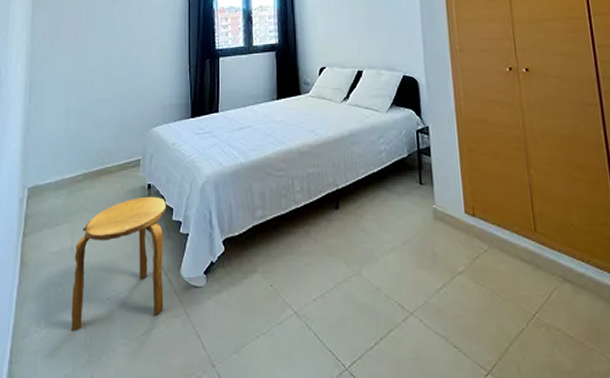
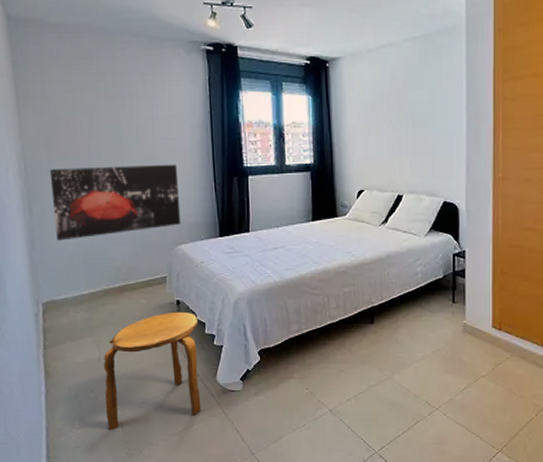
wall art: none [49,49,158,125] -> present [49,164,182,241]

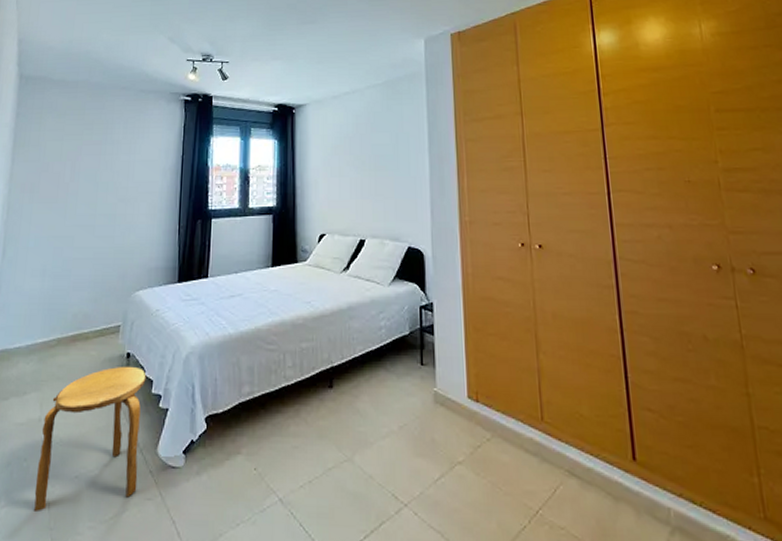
wall art: present [49,164,182,241] -> none [22,206,146,284]

